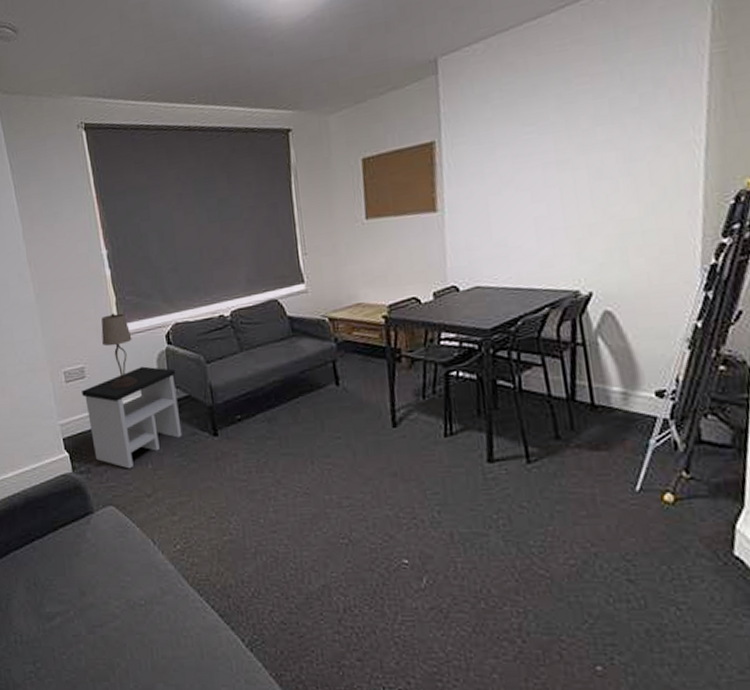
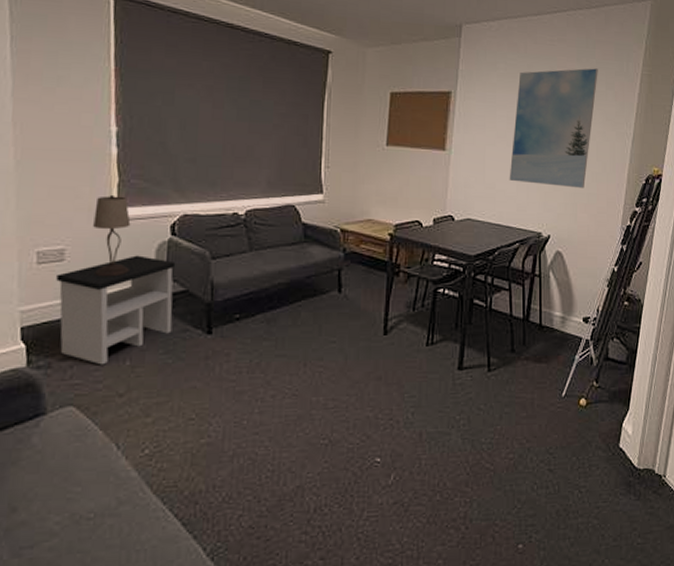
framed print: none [521,64,639,234] -> present [509,68,598,189]

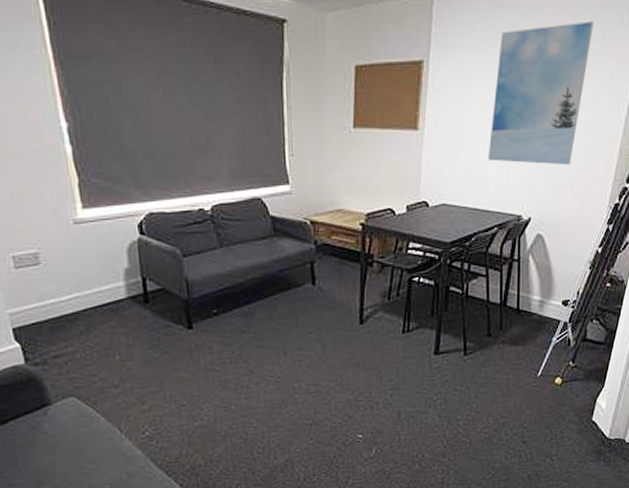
side table: present [56,255,176,365] -> none [36,256,154,361]
table lamp: present [93,194,131,277] -> none [59,195,105,279]

